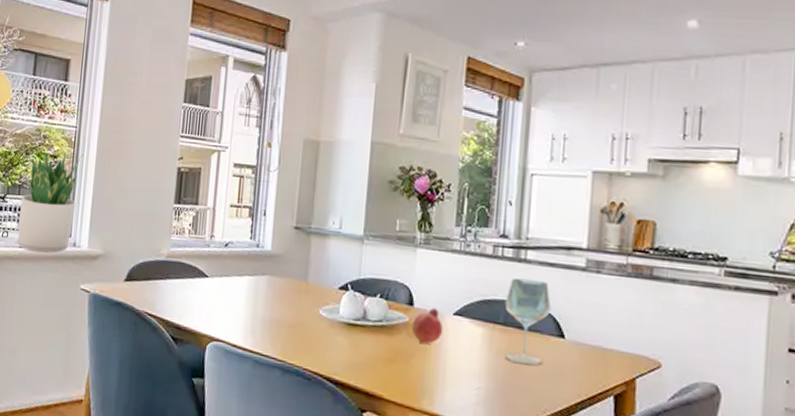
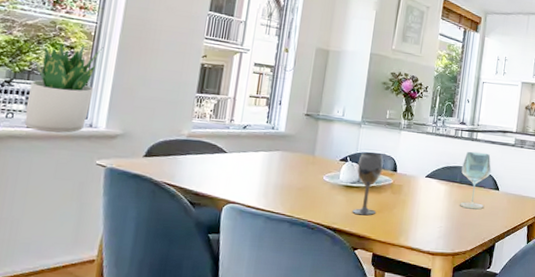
wine glass: none [357,278,395,366] -> present [352,152,384,216]
fruit: present [411,308,444,345] -> none [394,173,418,199]

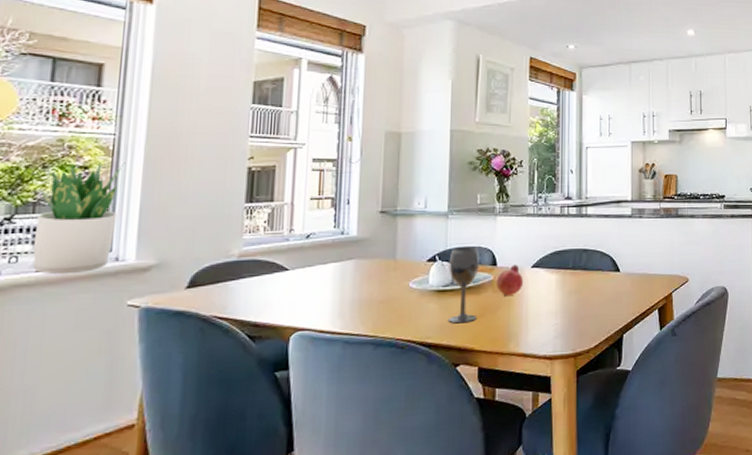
fruit: none [394,173,418,199] -> present [496,264,524,297]
wine glass: present [460,151,492,210] -> none [572,229,608,299]

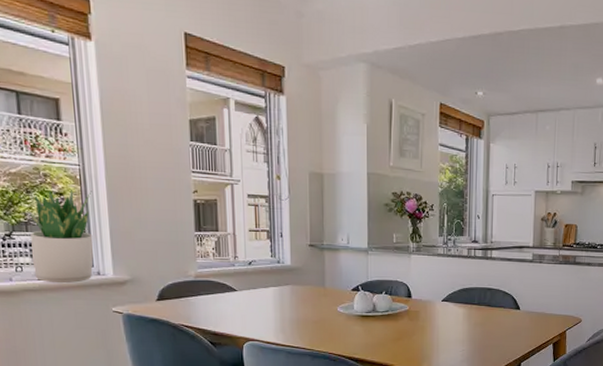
wine glass: present [448,247,479,324] -> none [370,280,396,344]
fruit: present [496,264,524,297] -> none [411,298,435,325]

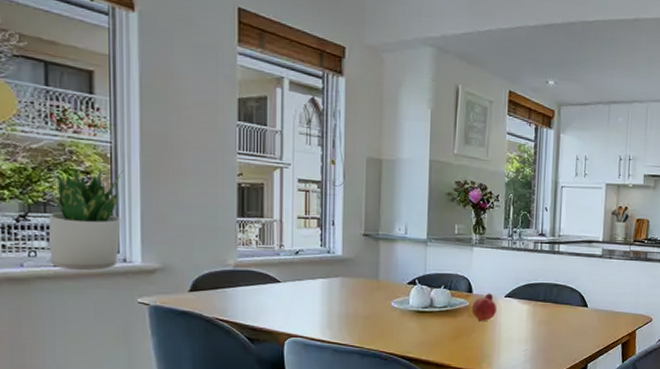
fruit: none [411,298,435,325] -> present [471,293,497,322]

